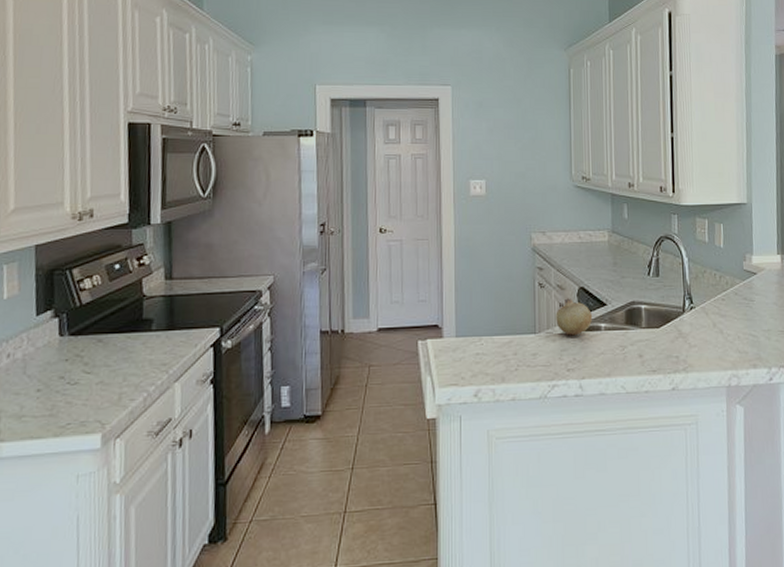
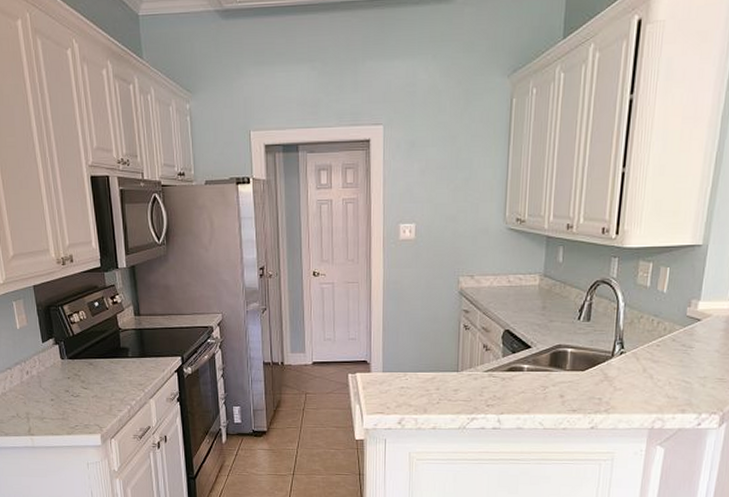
fruit: present [556,298,592,336] -> none [479,340,515,375]

